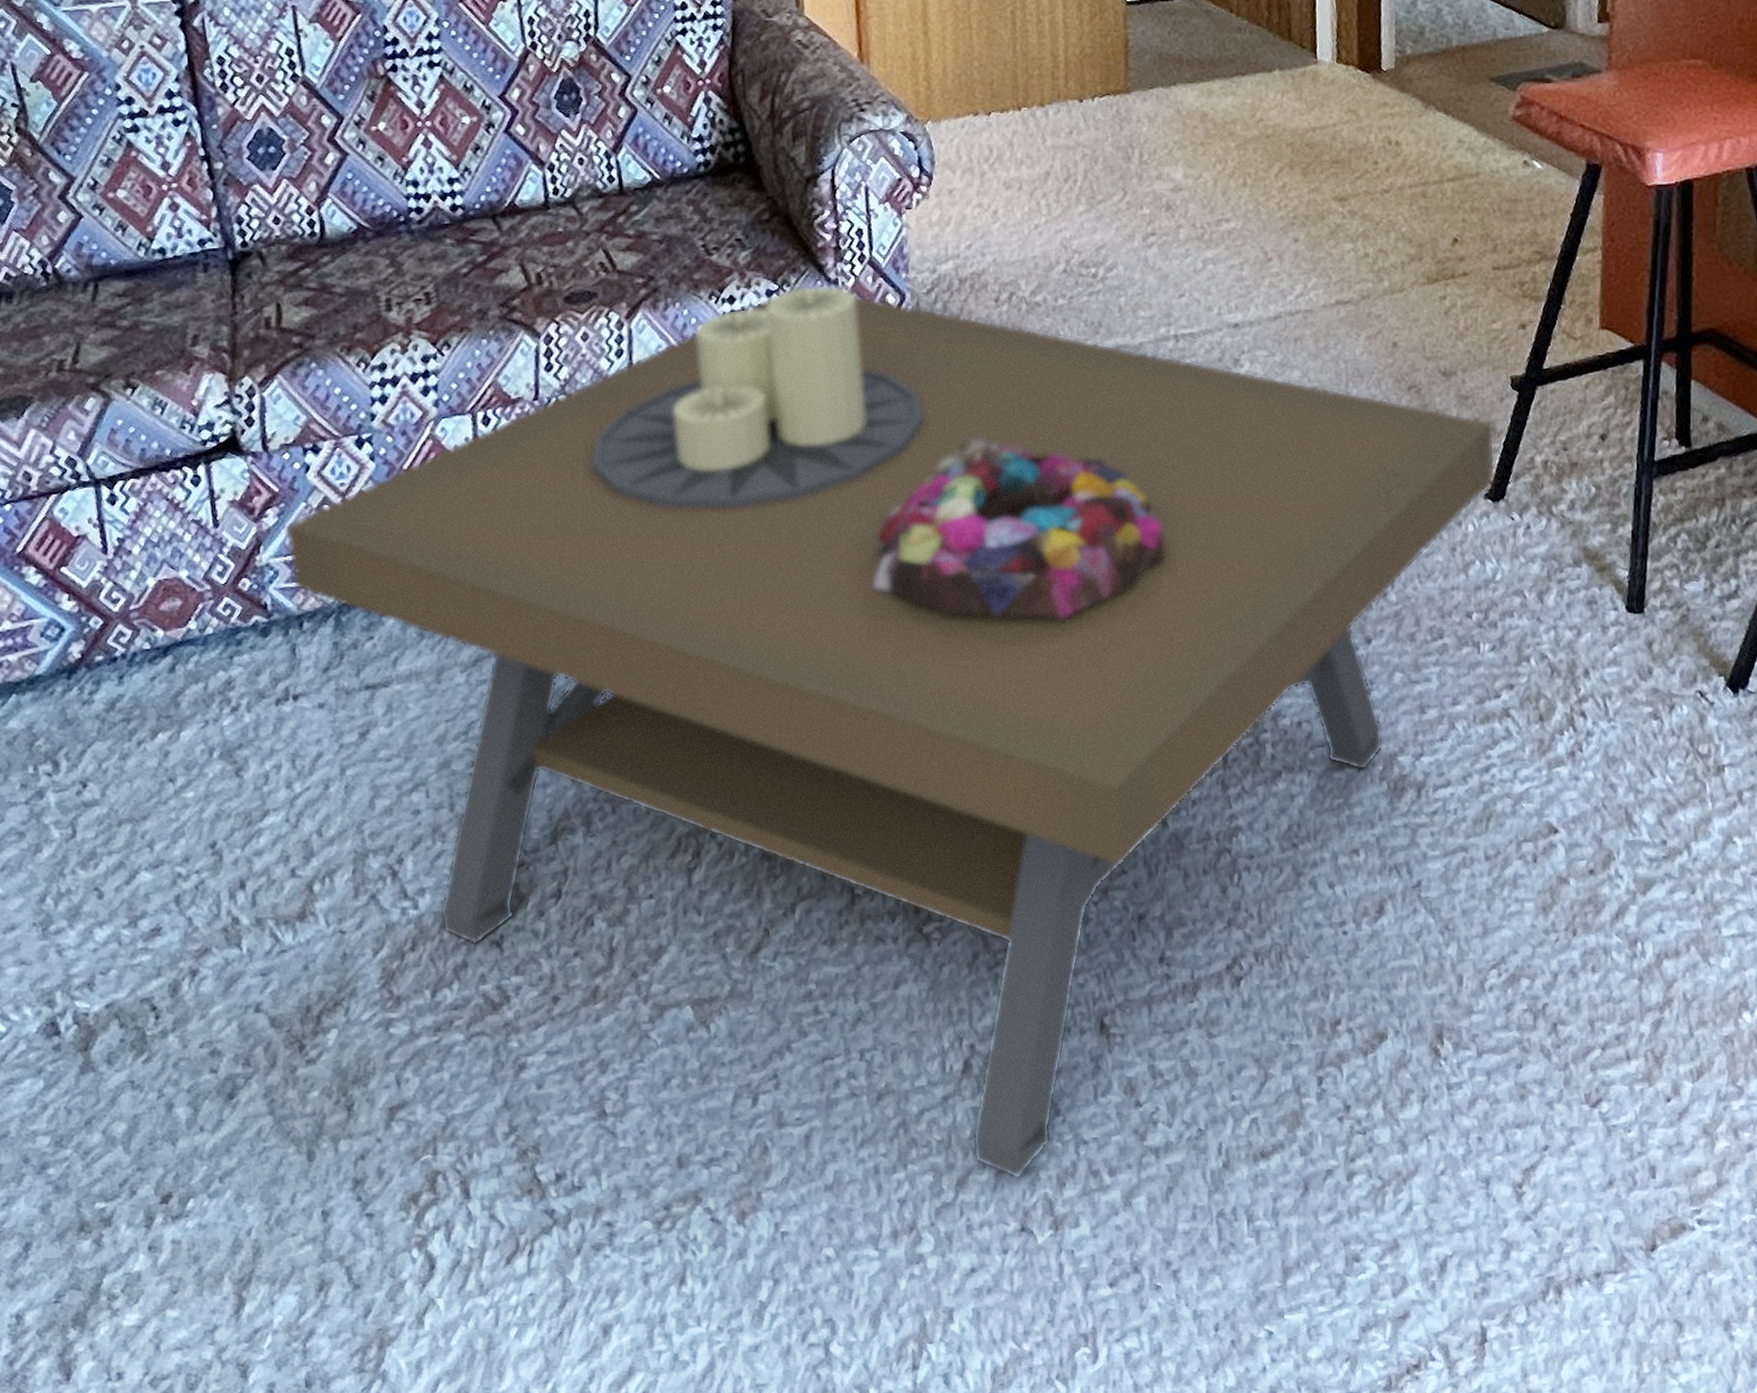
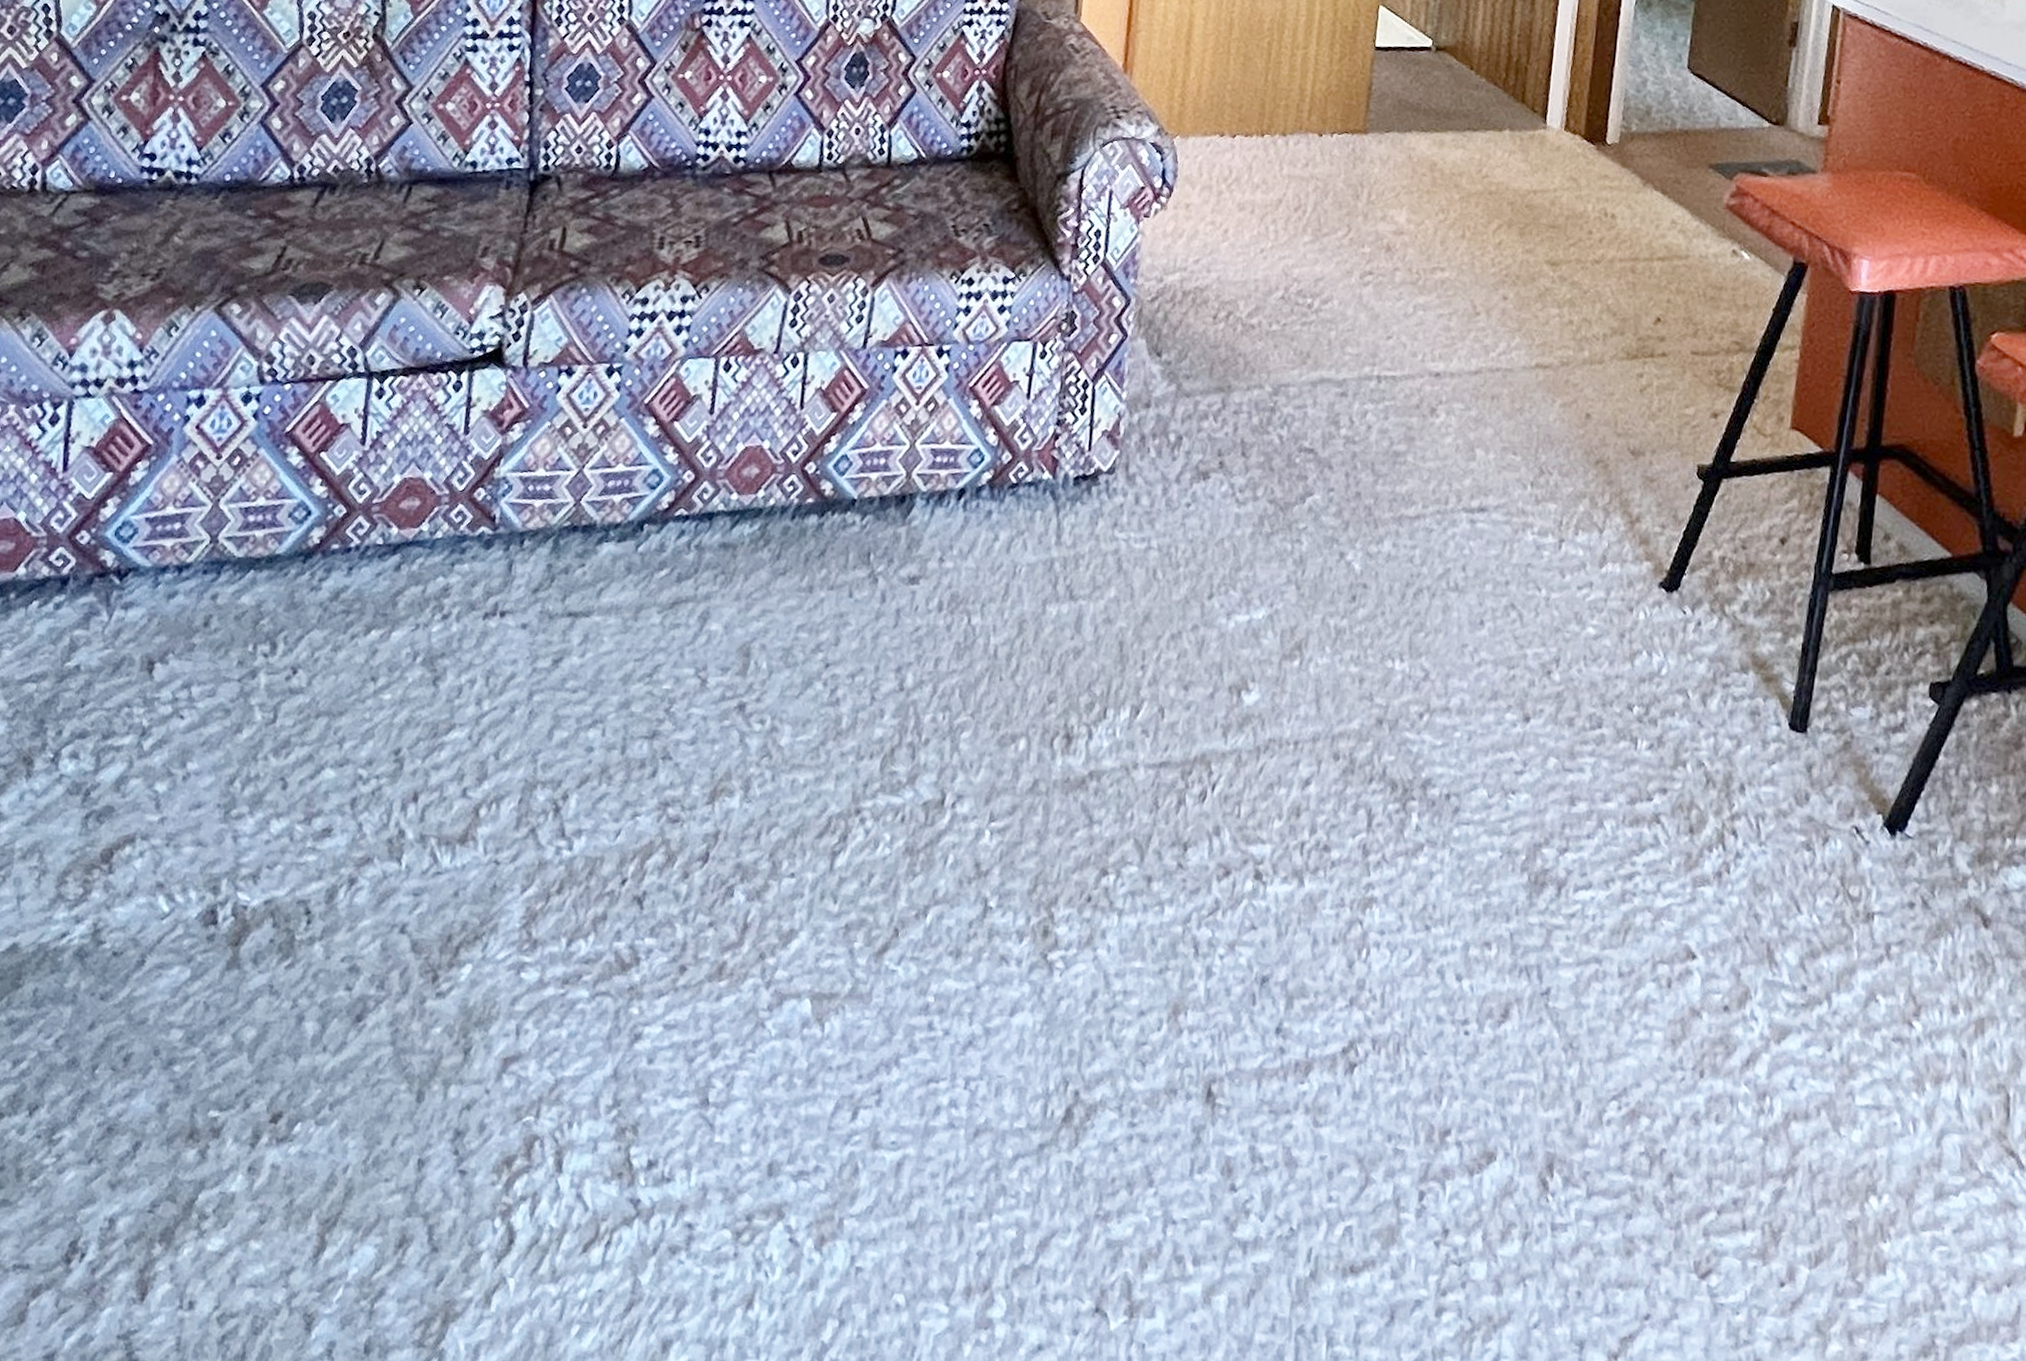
coffee table: present [285,283,1495,1179] -> none [523,275,1677,1251]
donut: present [874,437,1165,619] -> none [1056,450,1340,648]

